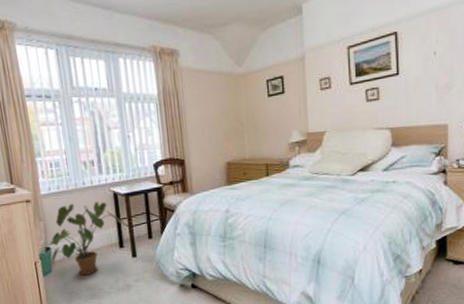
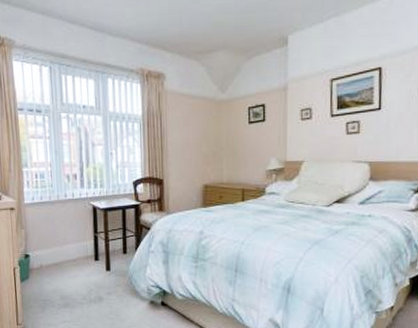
house plant: present [48,201,122,276] -> none [27,213,99,285]

